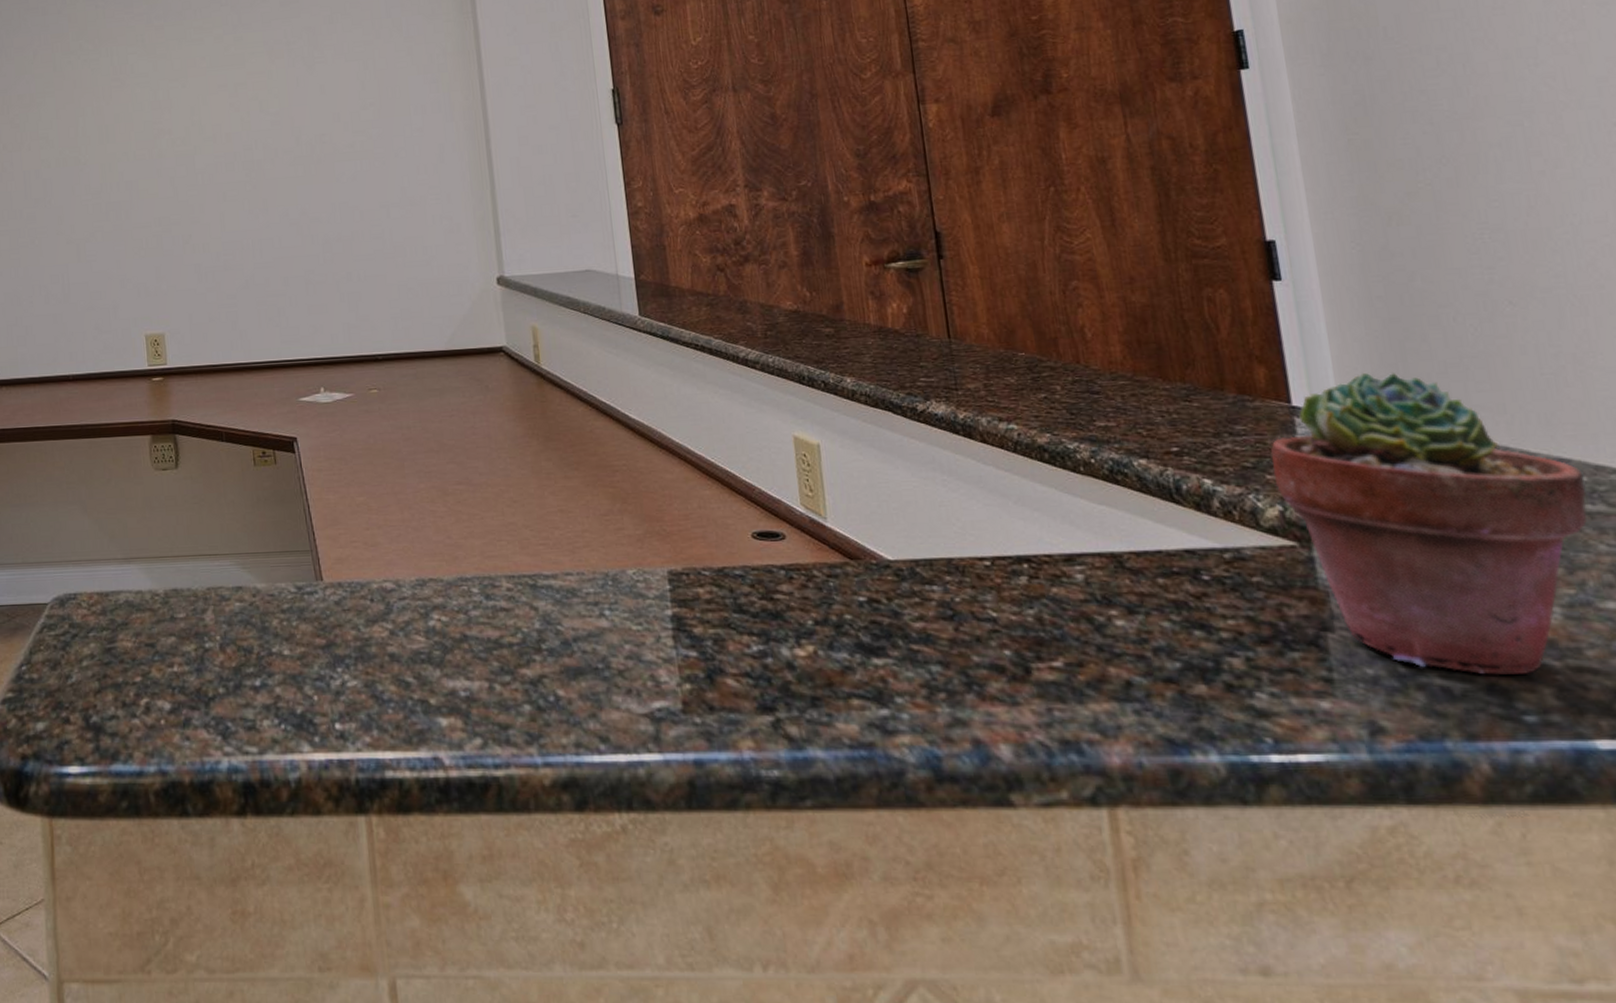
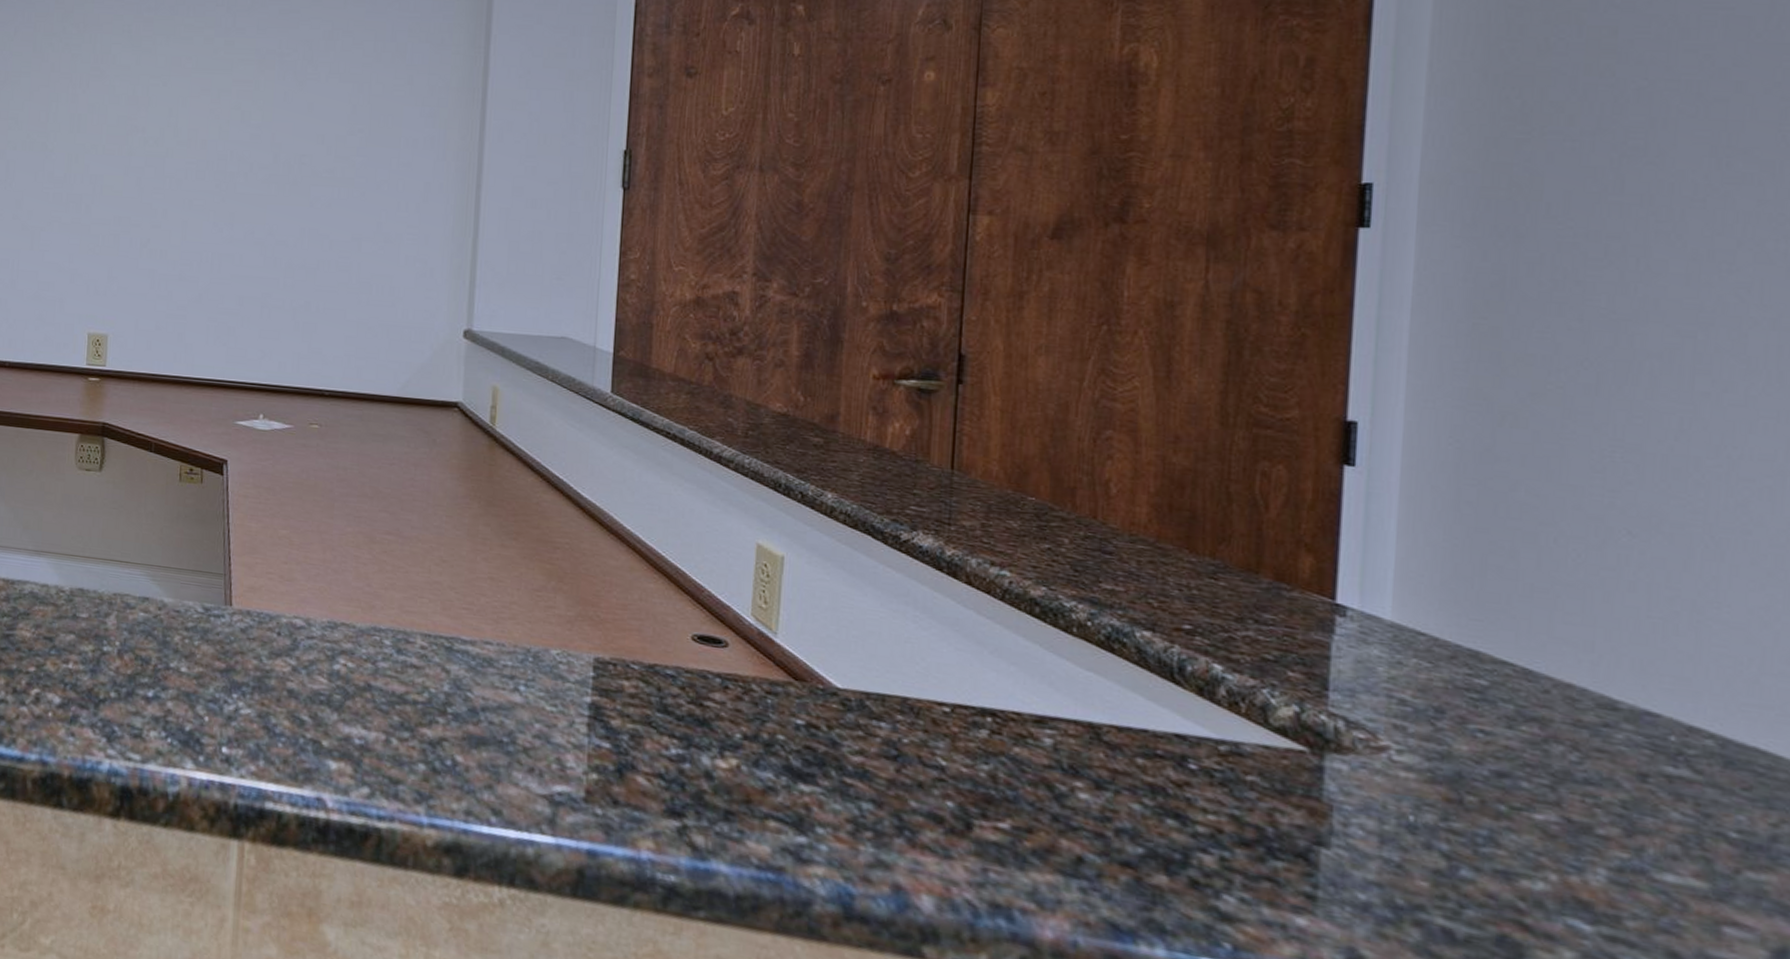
potted succulent: present [1270,372,1588,675] -> none [1296,580,1672,933]

